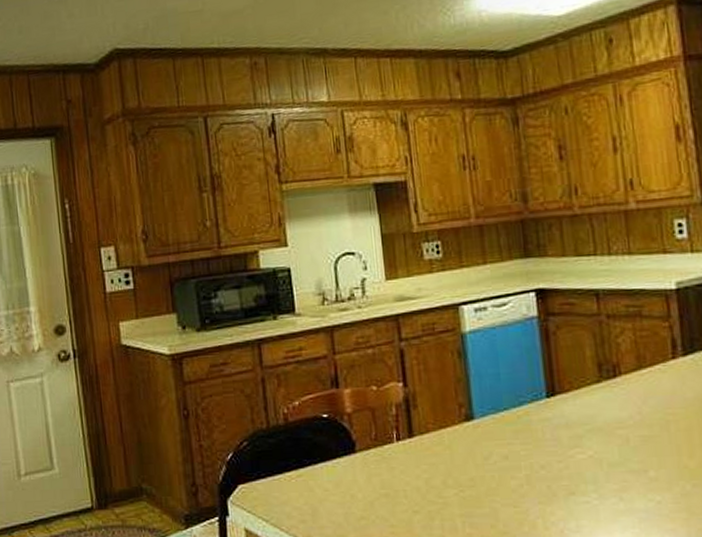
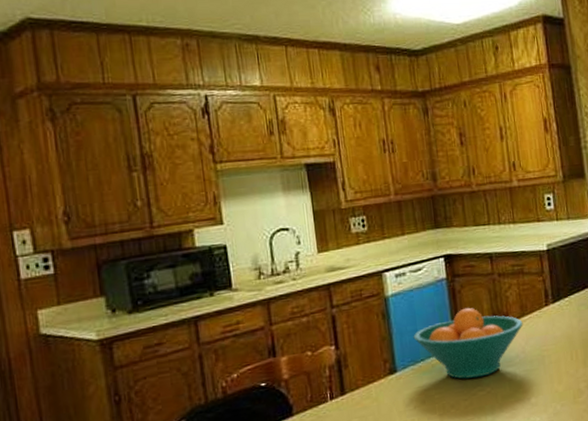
fruit bowl: none [495,352,640,438] -> present [413,307,523,379]

